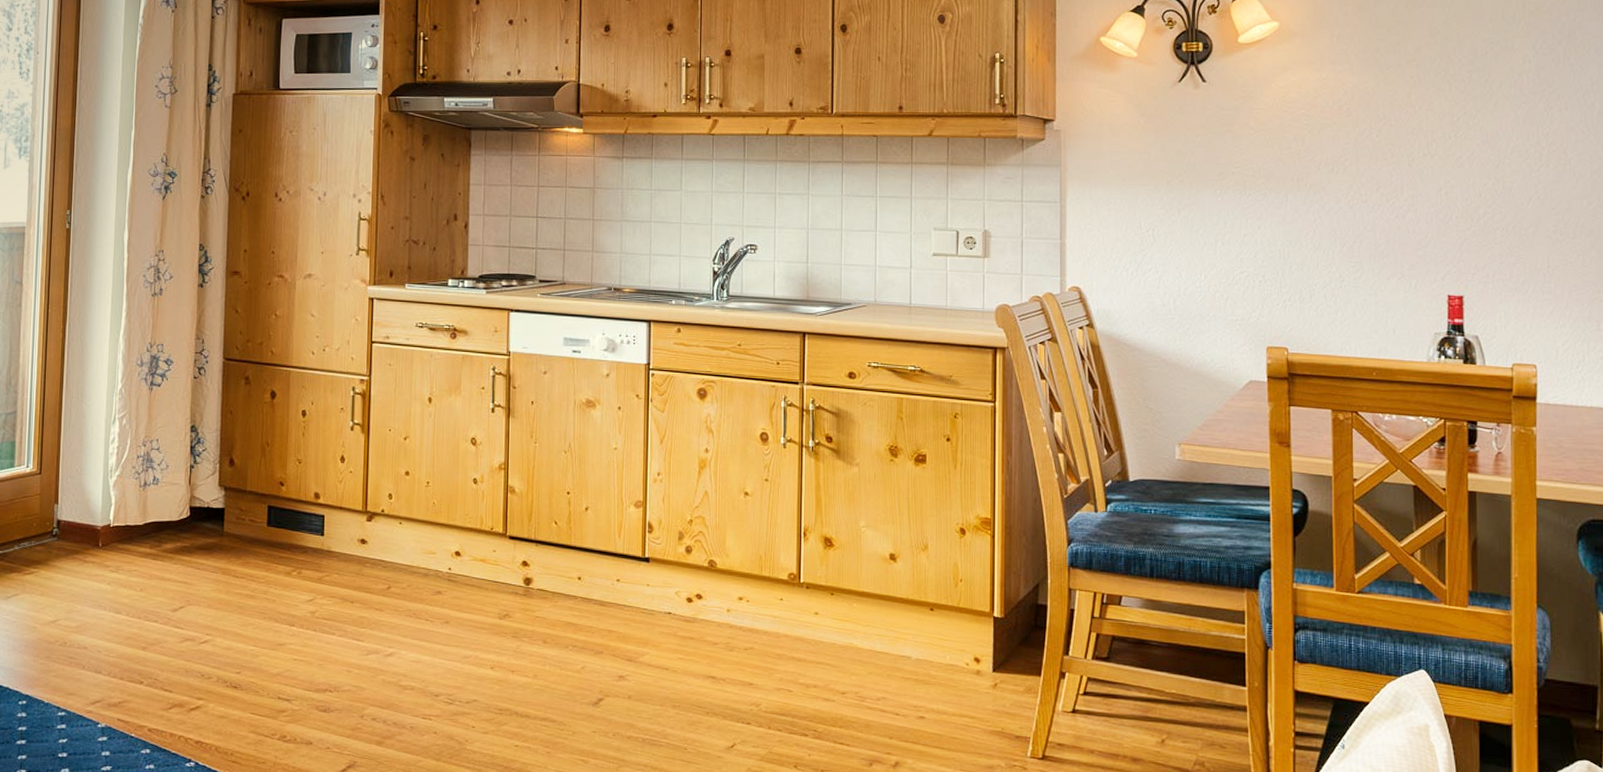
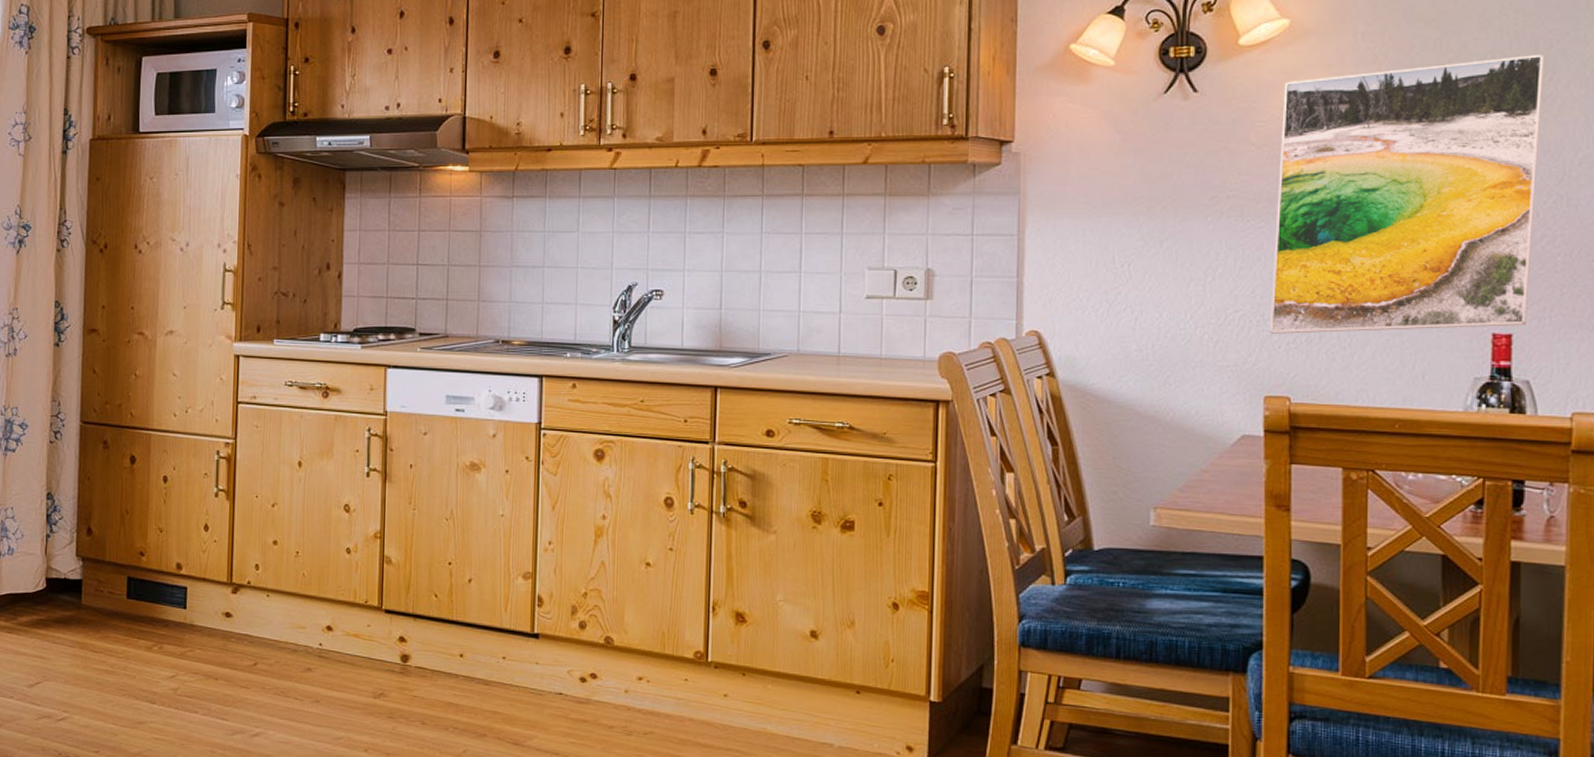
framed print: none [1269,58,1482,293] -> present [1270,53,1545,334]

